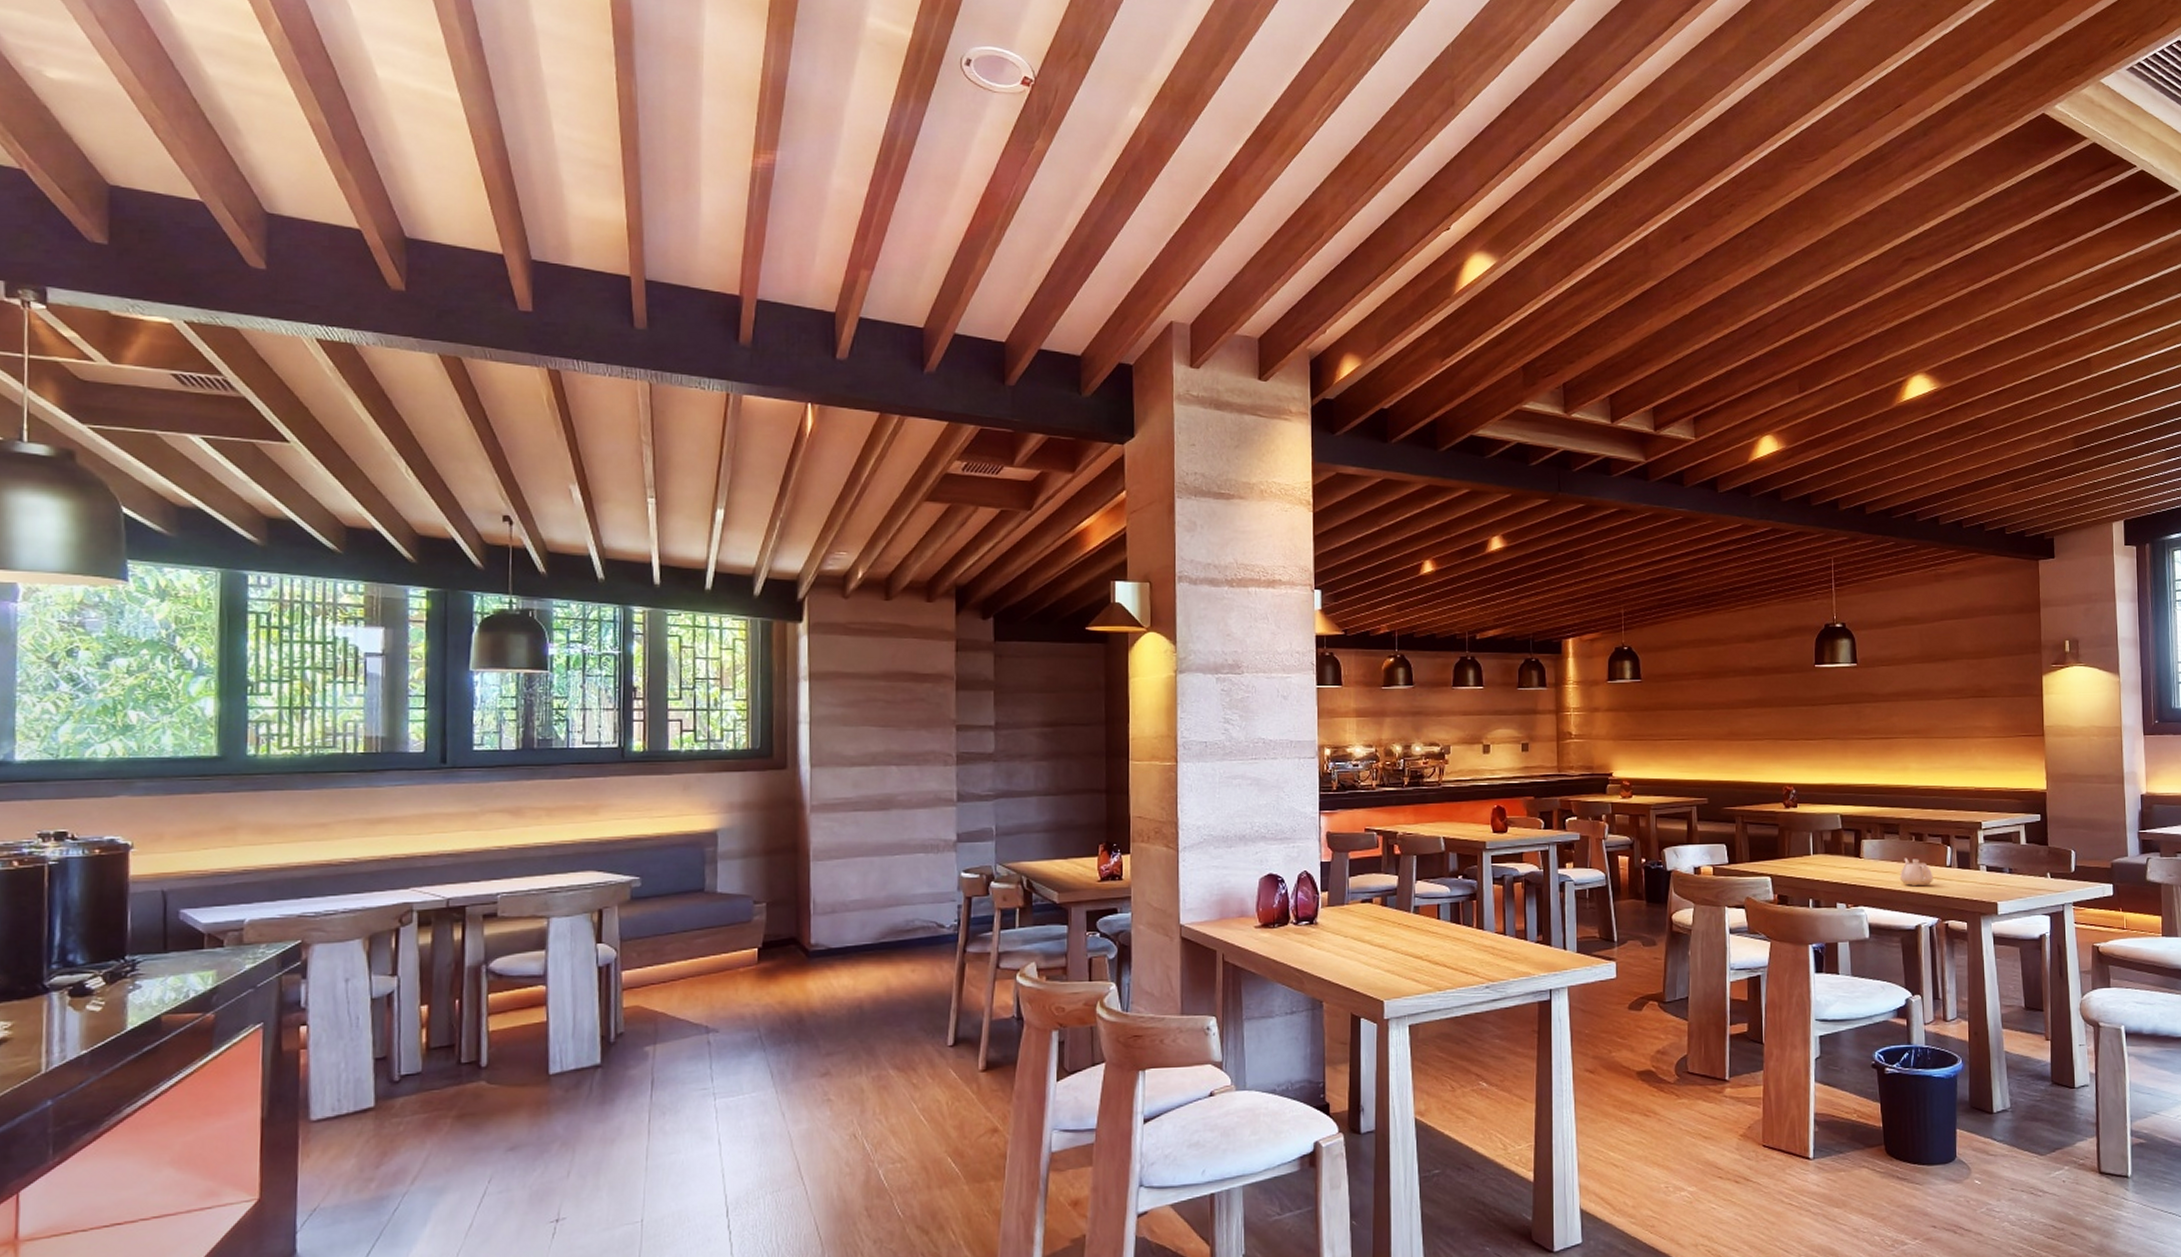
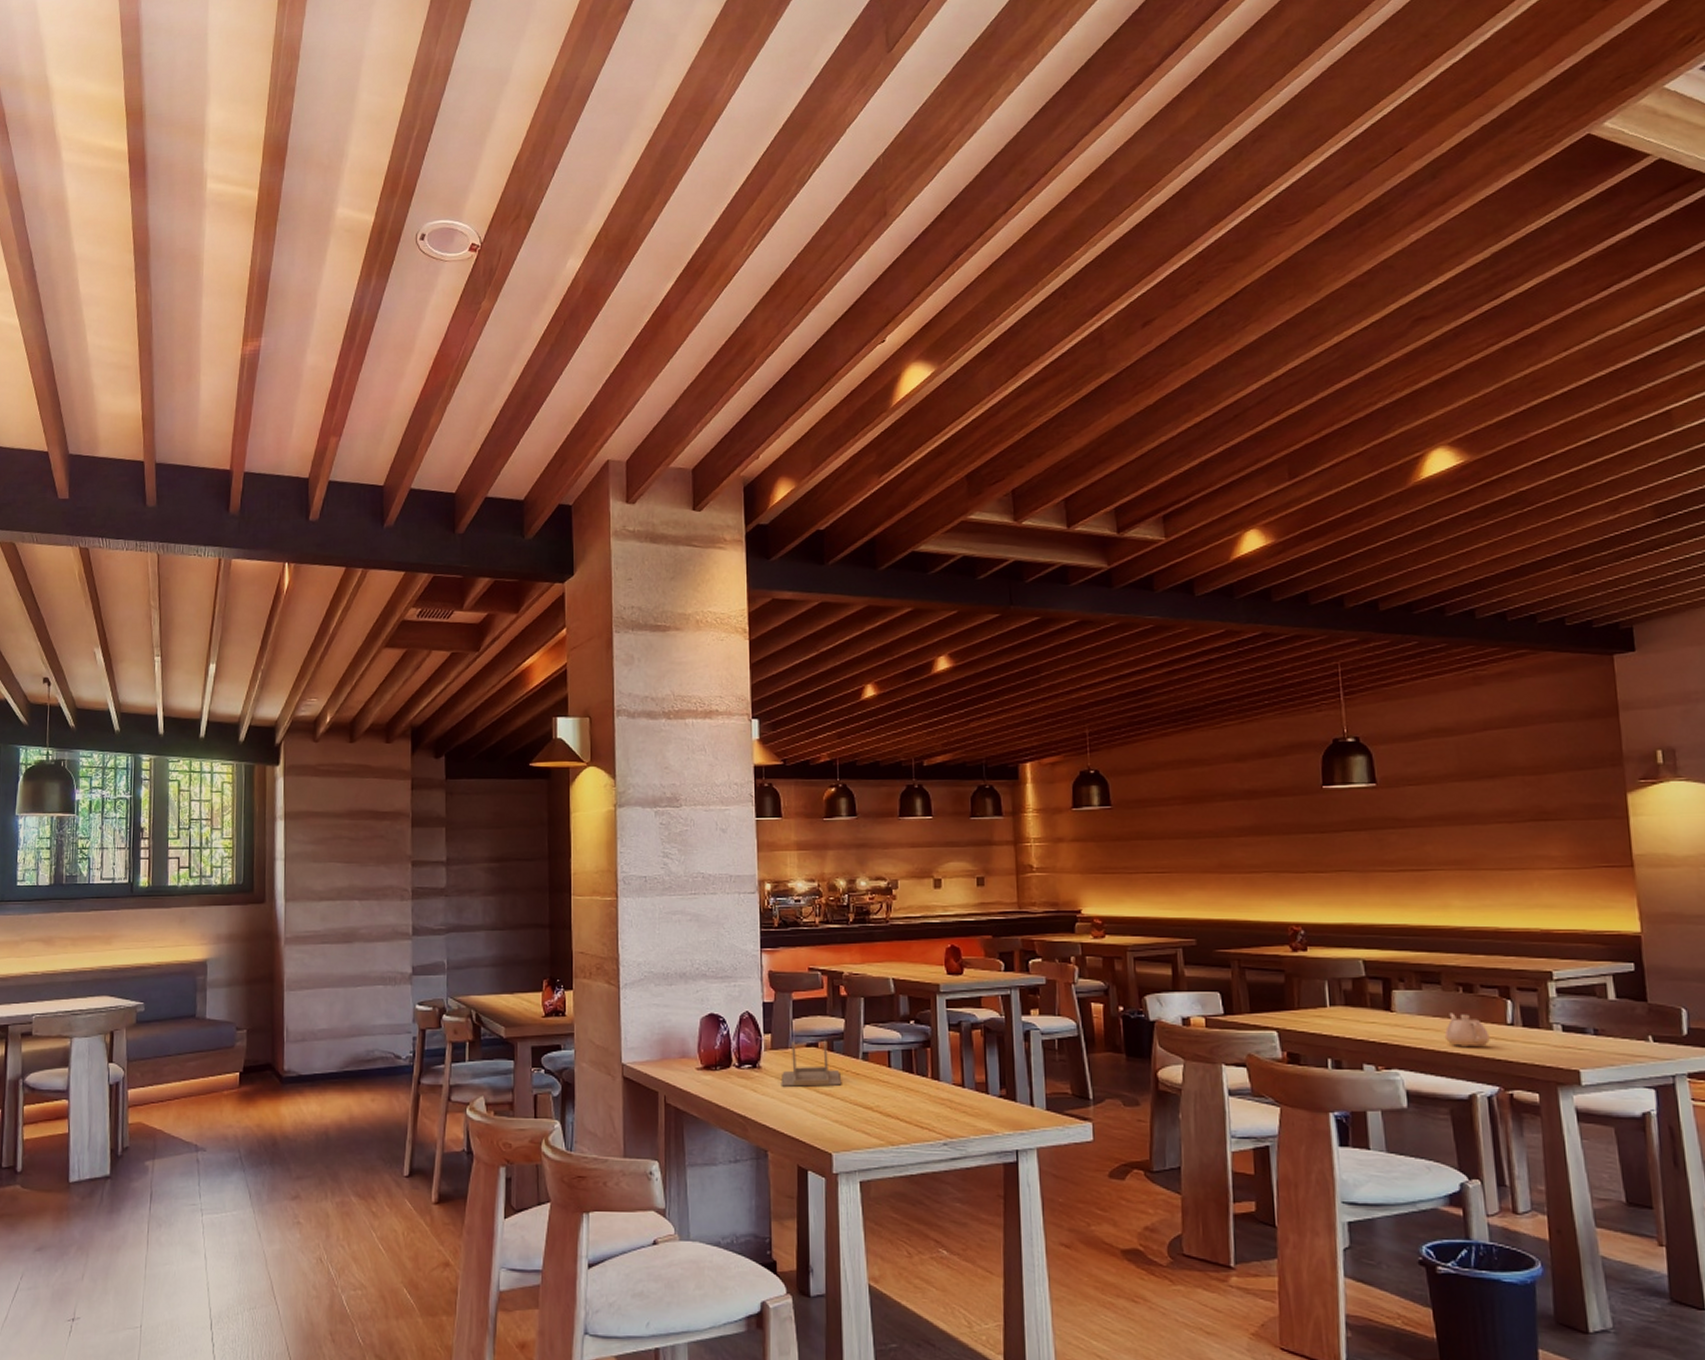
napkin holder: none [1336,896,1394,941] -> present [780,1040,842,1087]

